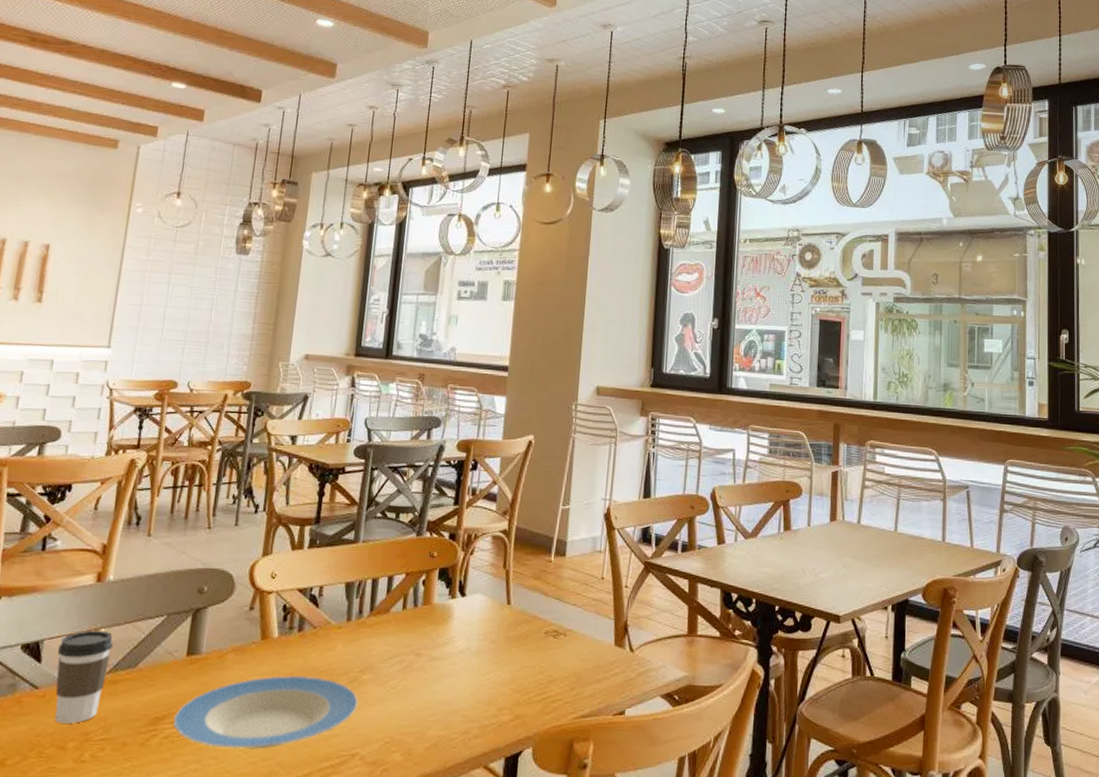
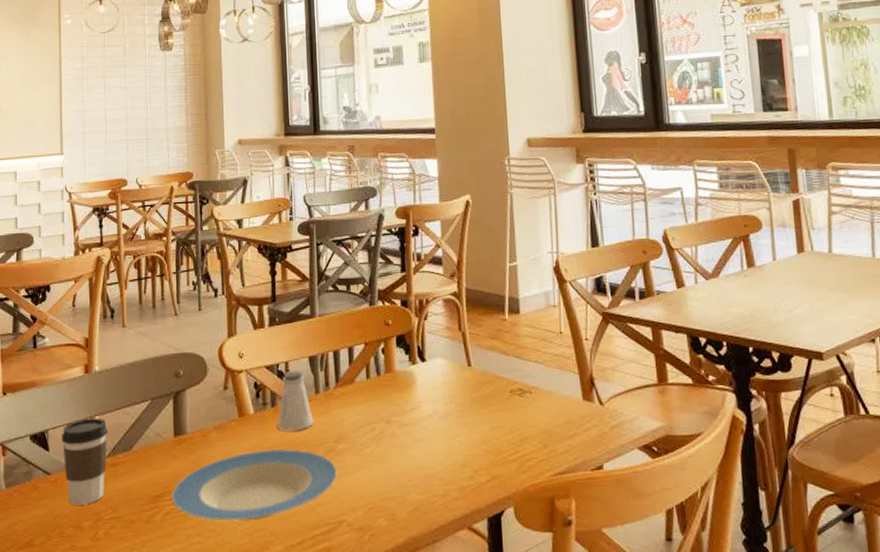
saltshaker: none [302,596,341,658] -> present [278,371,313,431]

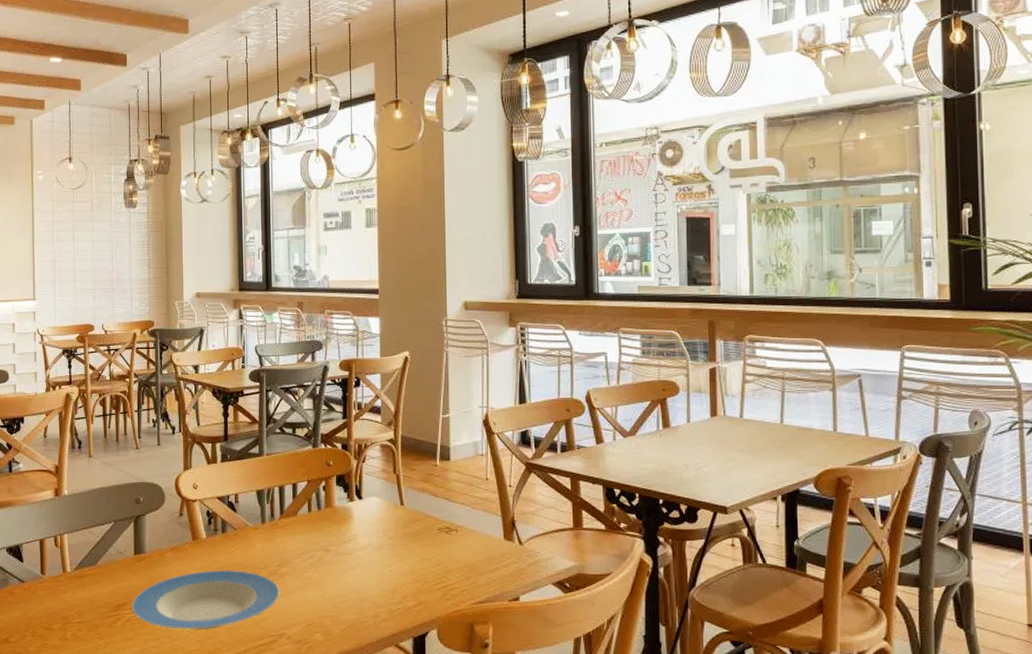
coffee cup: present [61,417,108,505] -> none [34,535,76,610]
saltshaker: present [278,371,313,431] -> none [227,502,259,555]

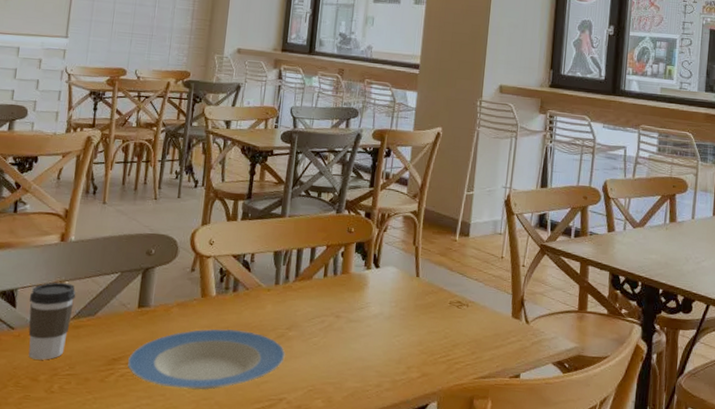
coffee cup: none [34,535,76,610] -> present [28,282,76,360]

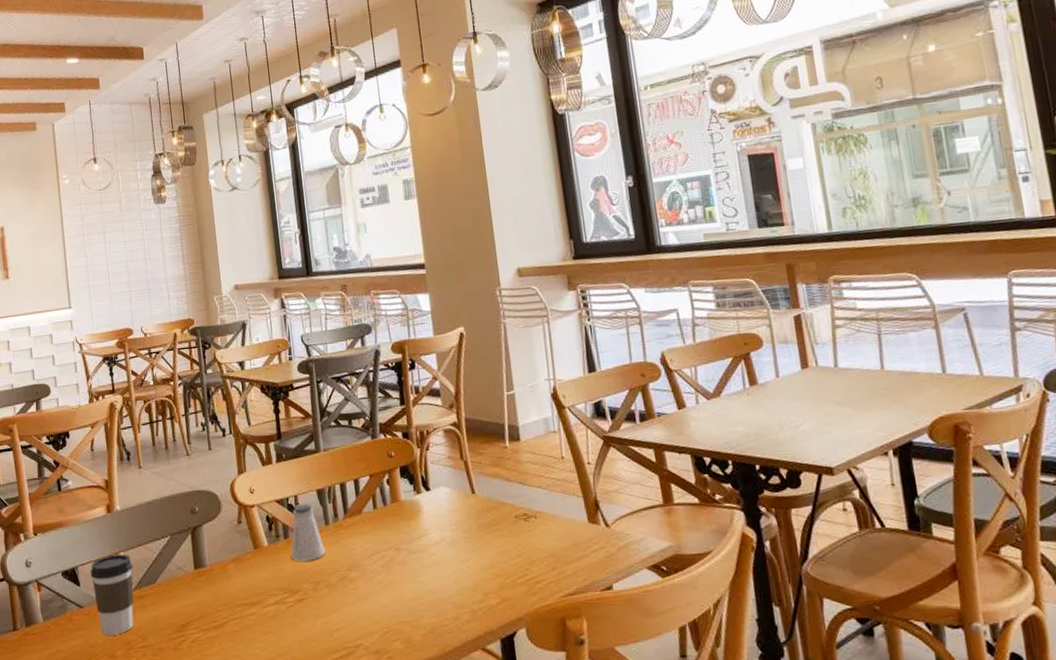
plate: present [127,329,286,390] -> none [196,577,352,648]
saltshaker: none [236,262,270,316] -> present [291,504,325,562]

